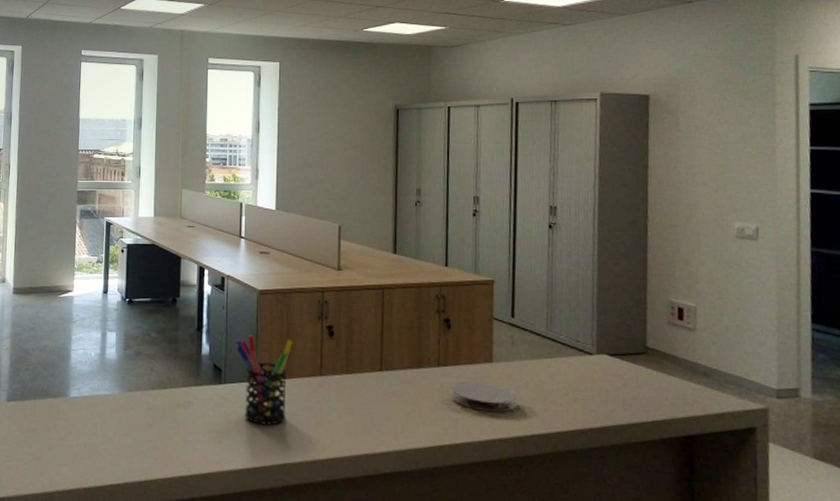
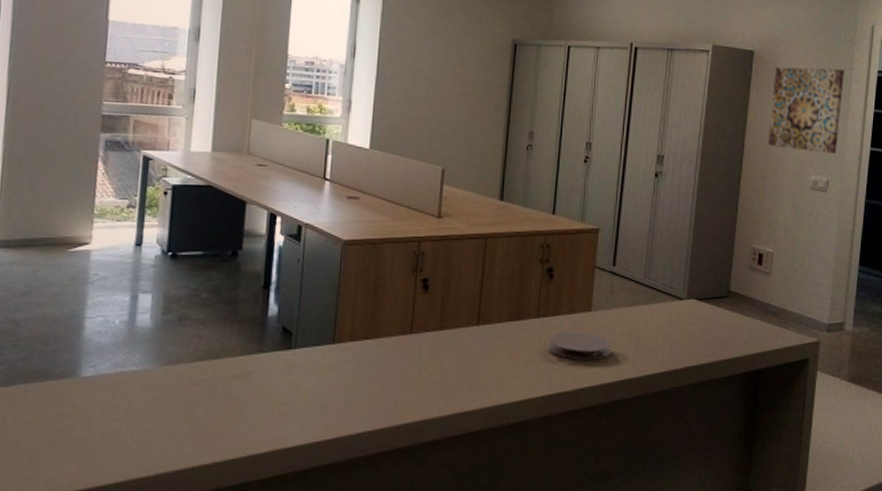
pen holder: present [236,335,293,425] -> none [312,292,381,392]
wall art: none [675,106,766,198] -> present [767,67,844,154]

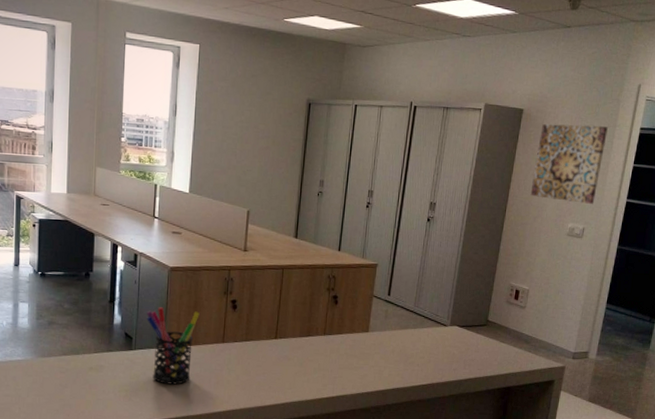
pen holder: none [312,292,381,392] -> present [147,307,200,385]
coaster: present [548,331,612,360] -> none [332,347,385,371]

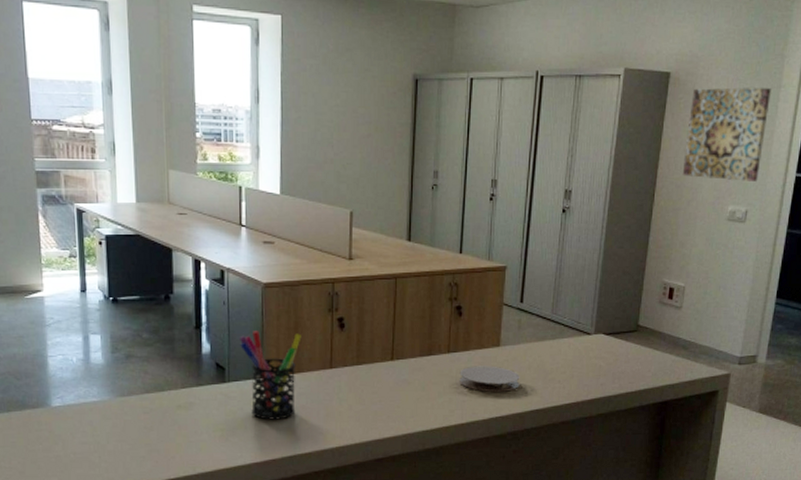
coaster: none [332,347,385,371] -> present [459,366,520,392]

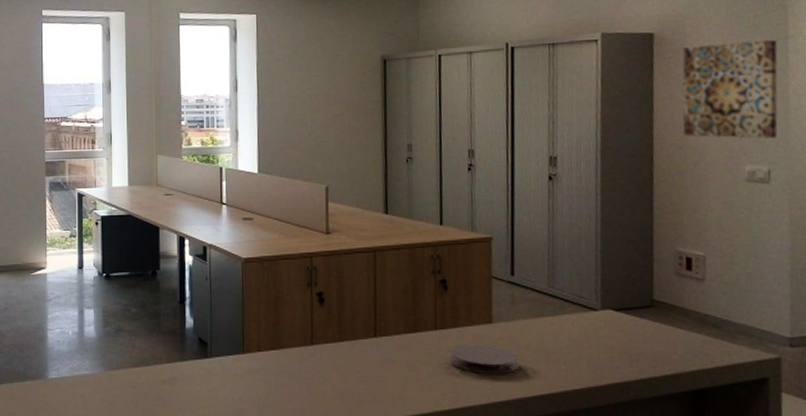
pen holder: present [240,331,302,420] -> none [221,306,282,398]

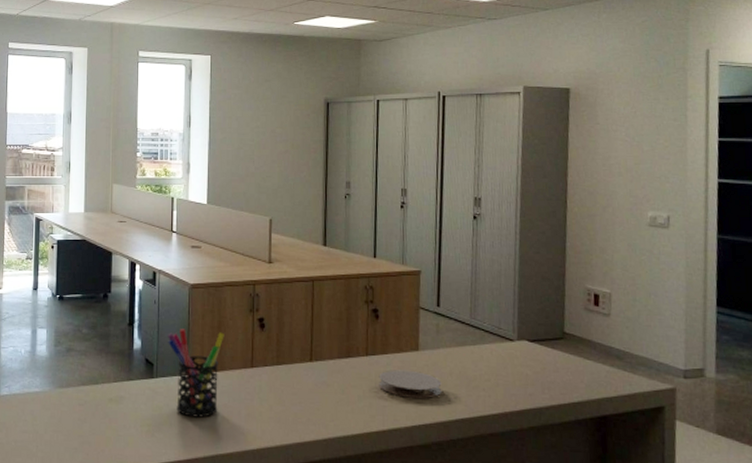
pen holder: none [221,306,282,398] -> present [168,329,224,418]
wall art: present [682,40,778,139] -> none [593,99,678,188]

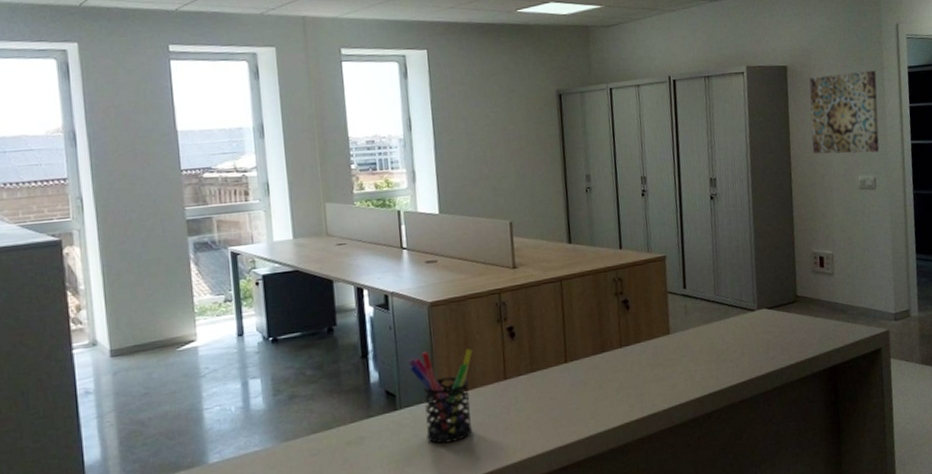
coaster: present [379,370,442,398] -> none [634,354,695,382]
wall art: none [593,99,678,188] -> present [809,71,880,155]

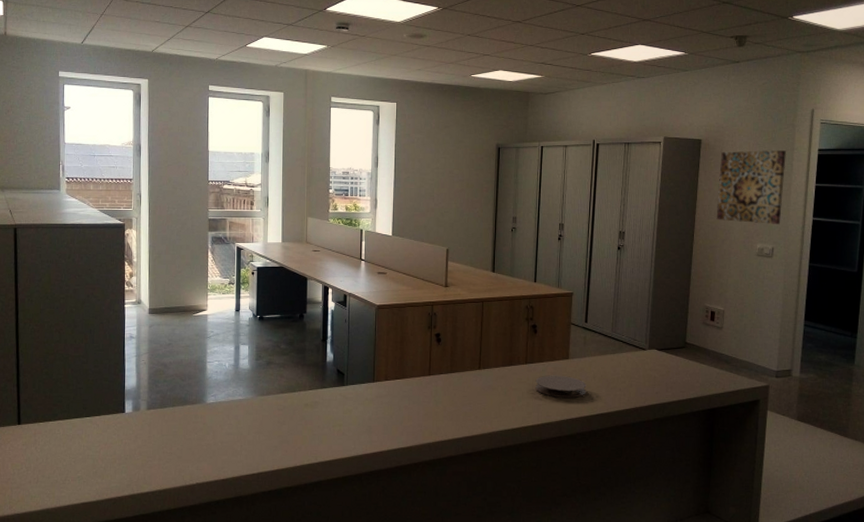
pen holder: present [409,348,473,444] -> none [357,343,406,418]
coaster: none [634,354,695,382] -> present [535,375,587,398]

